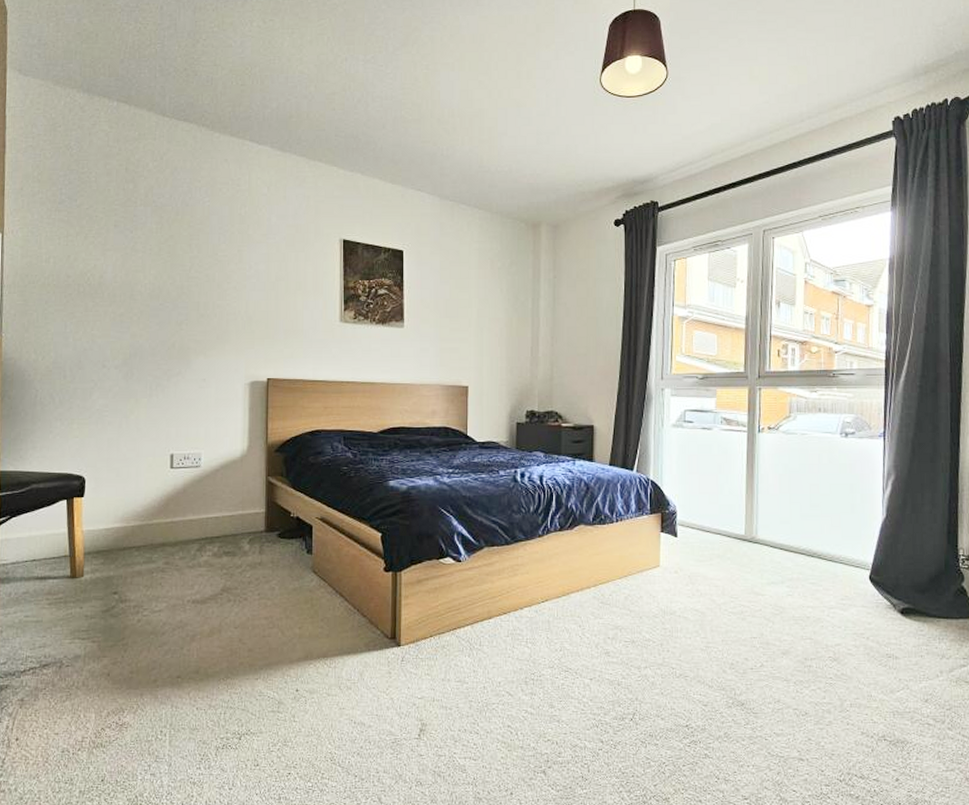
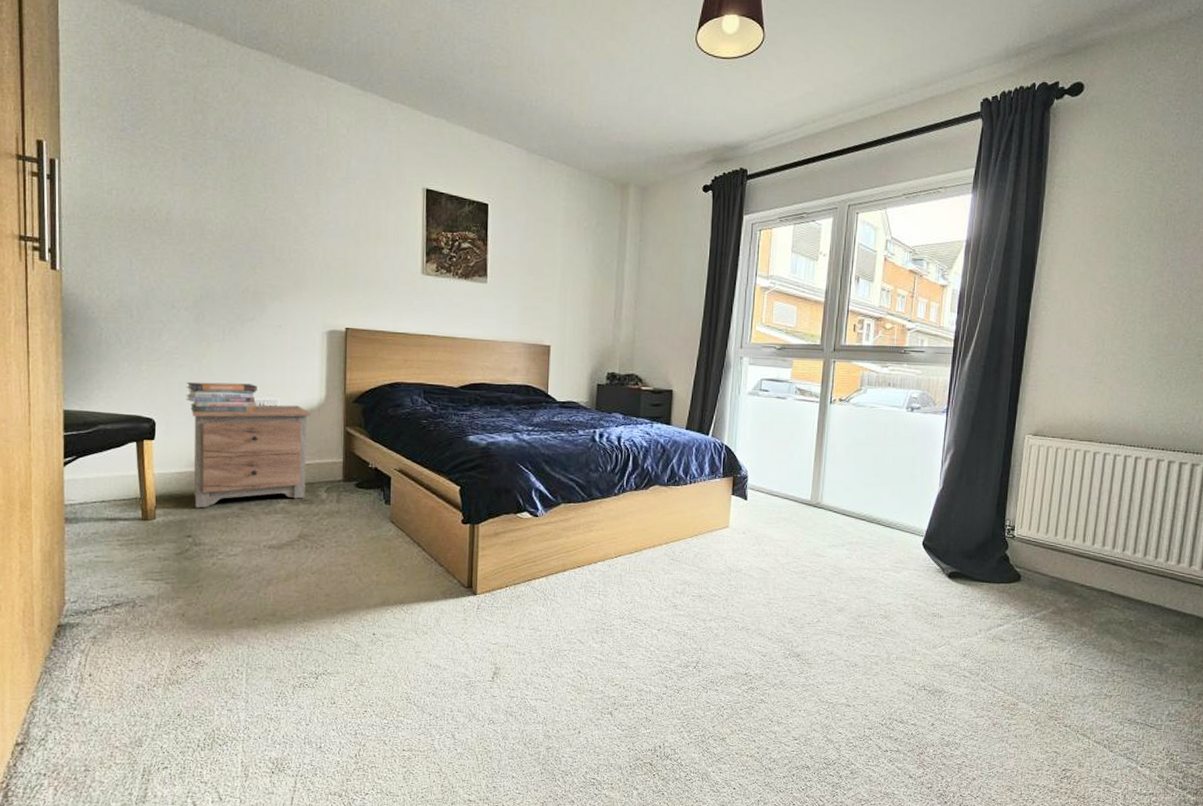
book stack: none [114,438,182,467] -> present [186,381,257,413]
nightstand: none [119,457,234,564] -> present [191,404,311,508]

